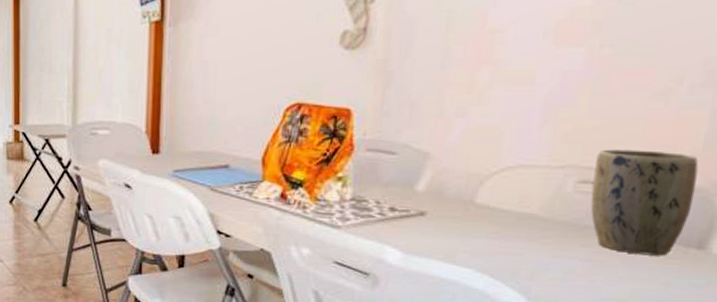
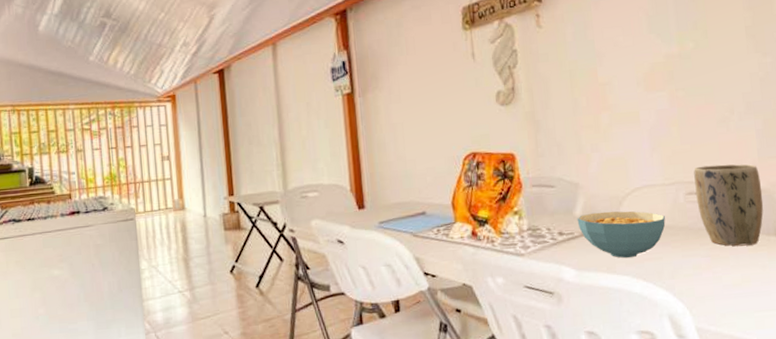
cereal bowl: none [417,190,540,249] -> present [577,211,666,259]

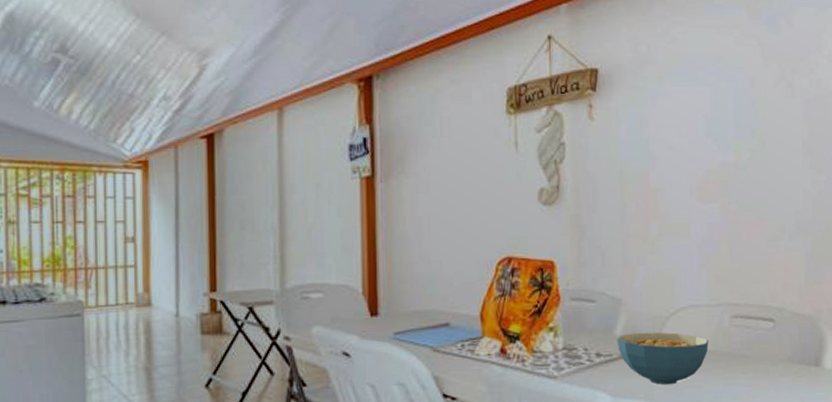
plant pot: present [694,164,764,247] -> none [741,286,807,376]

